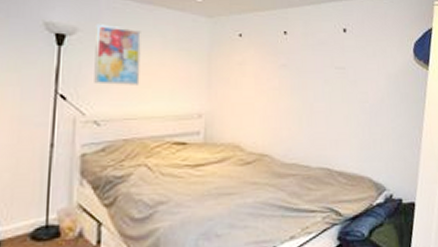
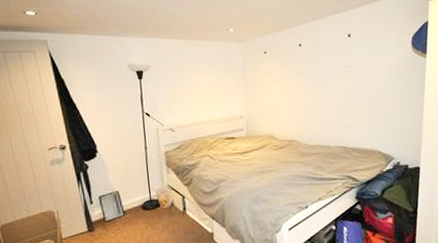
wall art: present [94,24,141,85] -> none [162,59,197,103]

